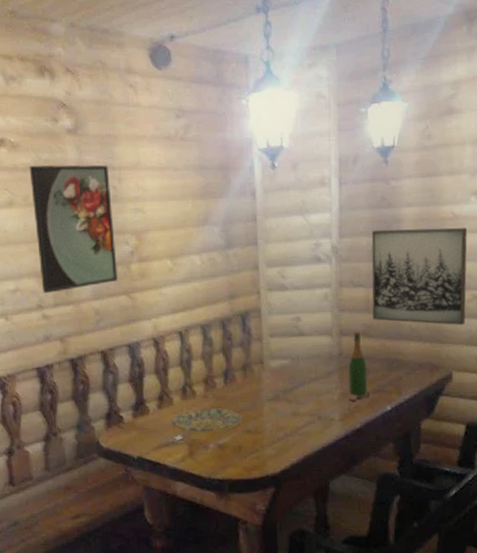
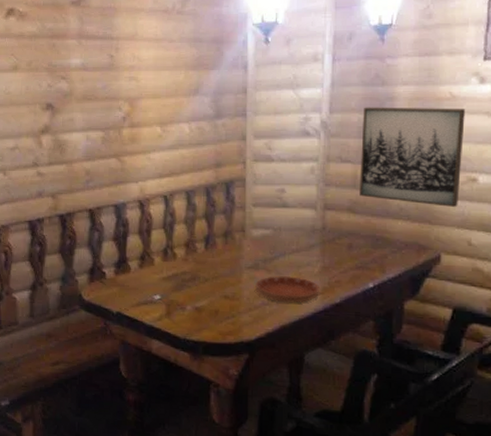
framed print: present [29,165,118,294] -> none [34,33,109,153]
plate: present [171,408,243,433] -> none [150,271,221,295]
saucer: none [277,404,341,433] -> present [255,275,321,303]
wine bottle: present [347,331,369,402] -> none [330,206,351,277]

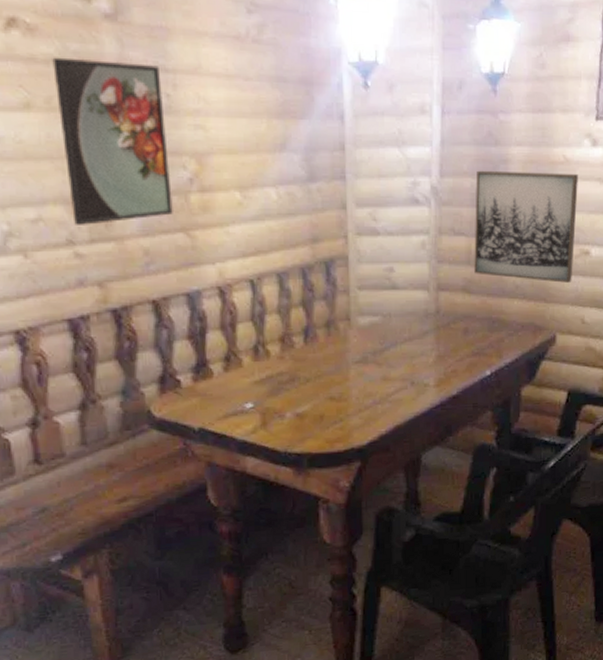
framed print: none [34,33,109,153] -> present [52,57,173,227]
saucer: present [255,275,321,303] -> none [365,368,436,400]

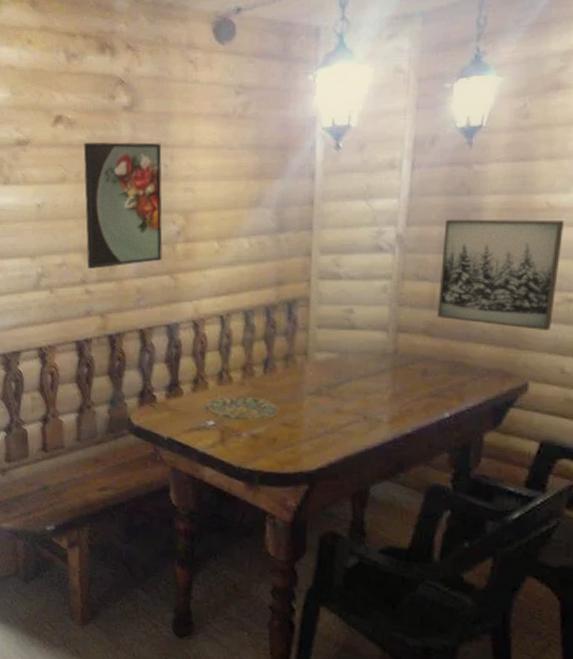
plate: none [239,371,325,400] -> present [204,396,280,422]

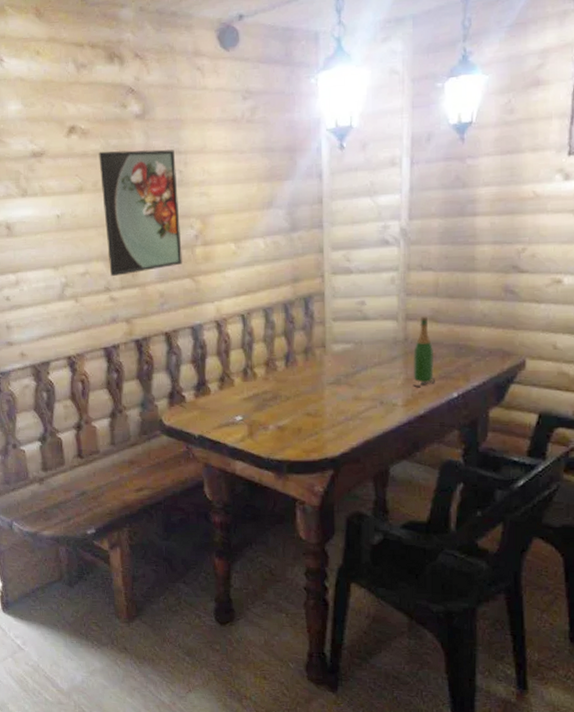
plate: present [204,396,280,422] -> none [231,391,303,415]
wine bottle: none [400,328,425,405] -> present [412,316,435,388]
wall art: present [437,219,564,330] -> none [441,208,549,311]

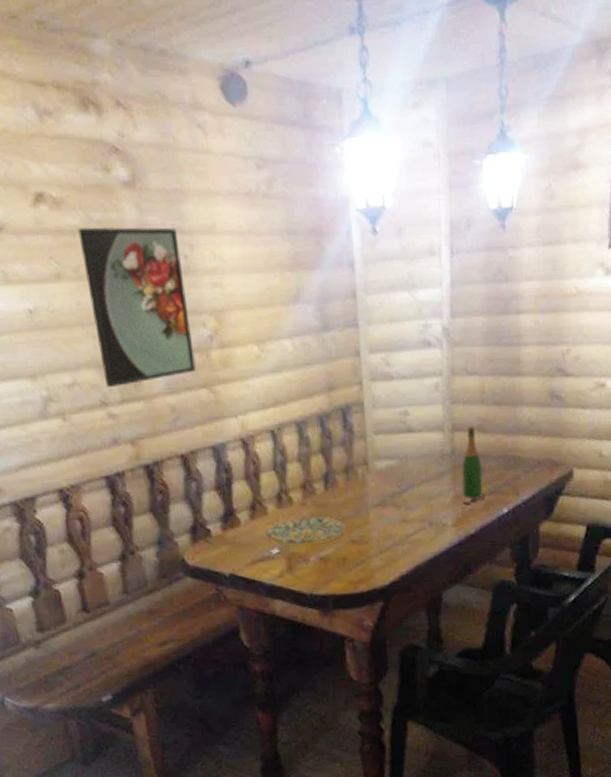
plate: none [231,391,303,415] -> present [265,517,346,545]

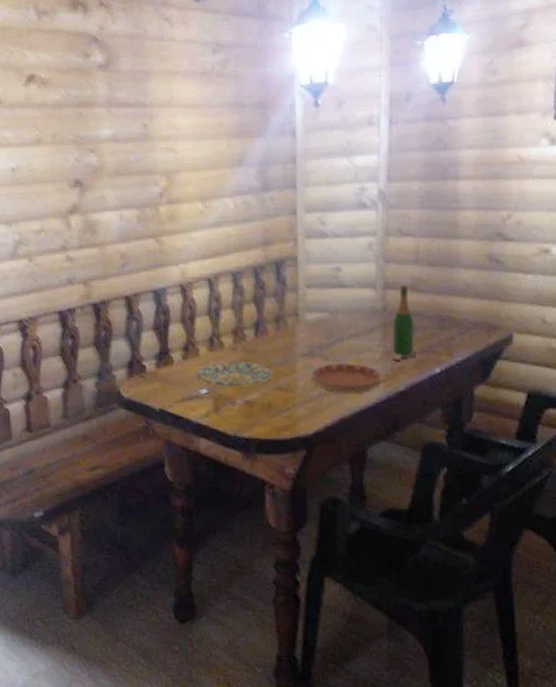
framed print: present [78,227,196,388] -> none [58,102,145,235]
saucer: none [384,509,454,541] -> present [311,362,383,393]

